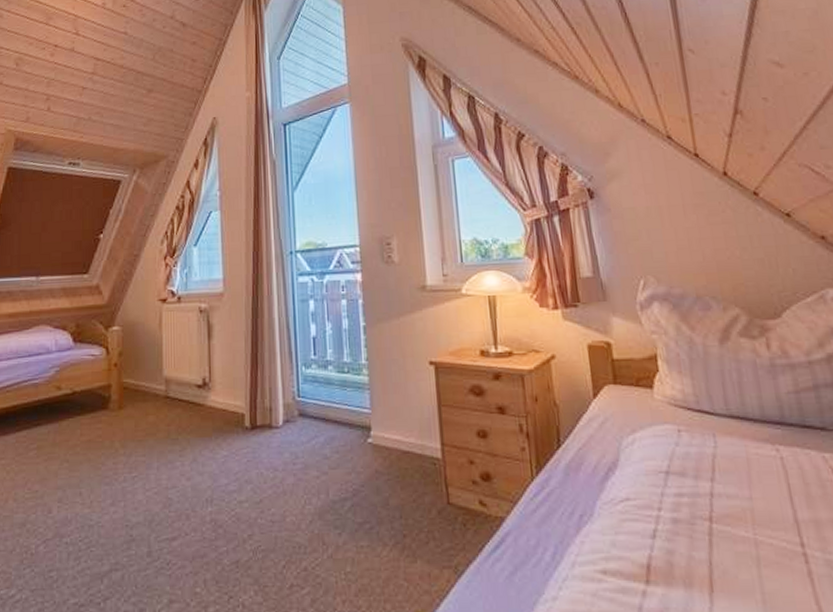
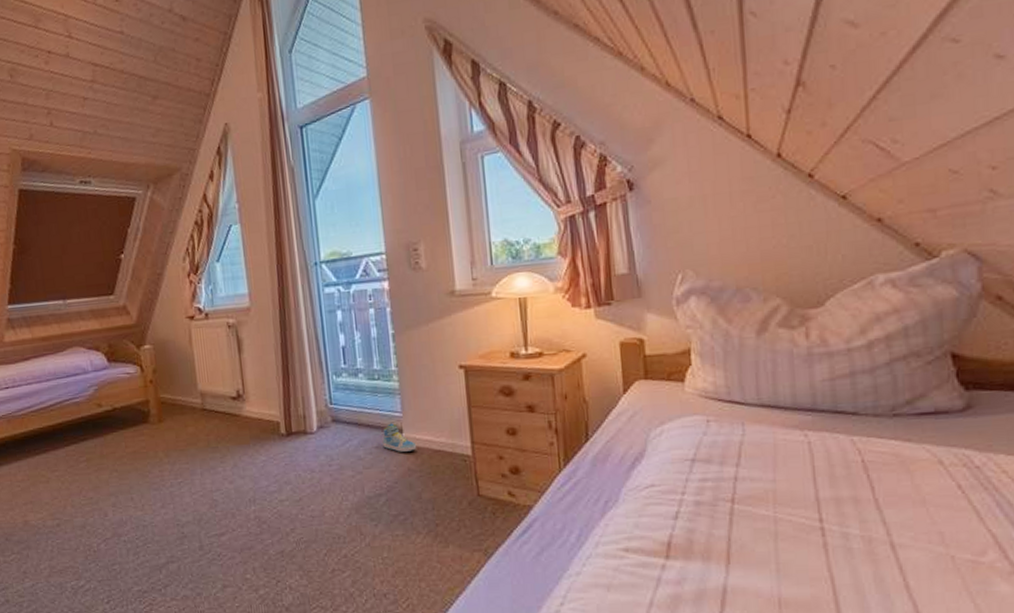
sneaker: none [350,420,385,452] -> present [382,423,417,452]

